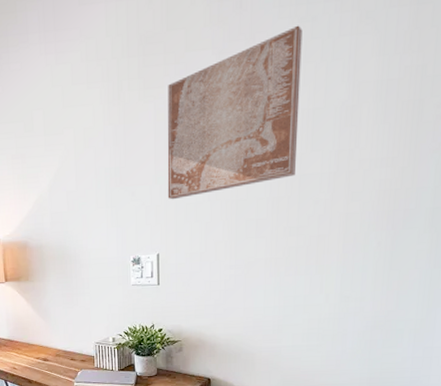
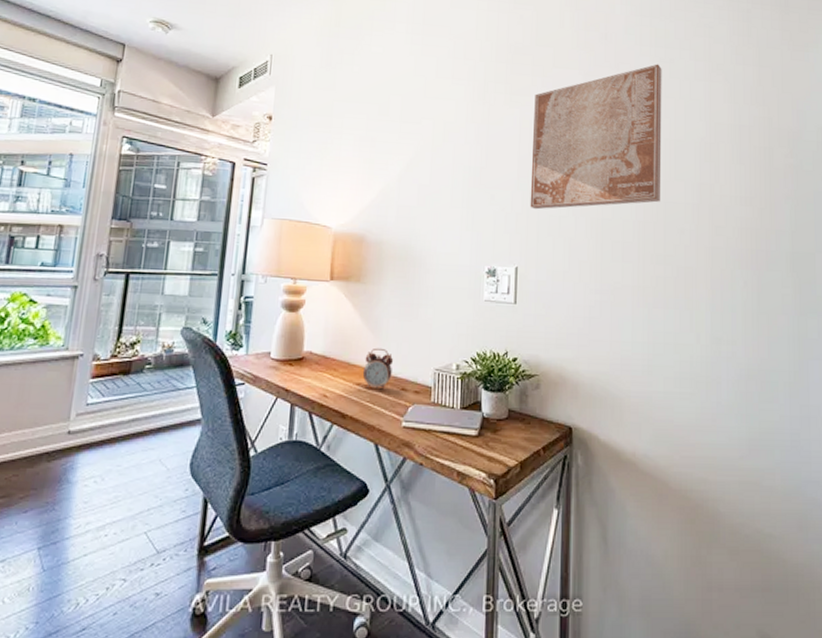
alarm clock: none [40,330,63,361] -> present [362,347,394,390]

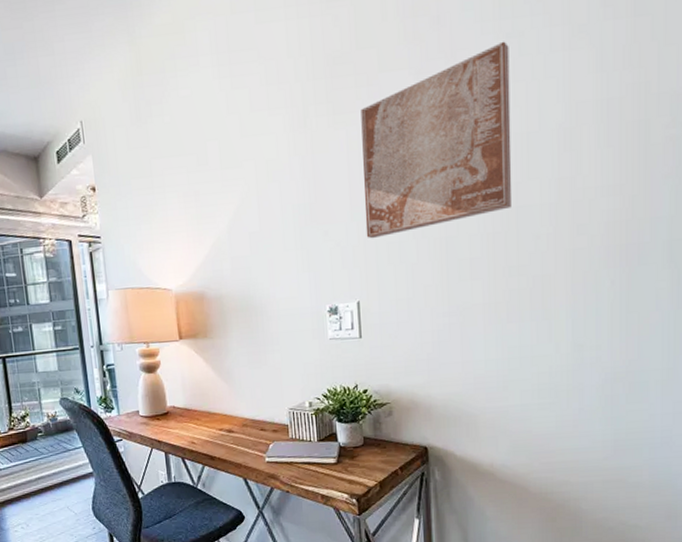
alarm clock: present [362,347,394,390] -> none [223,395,250,433]

